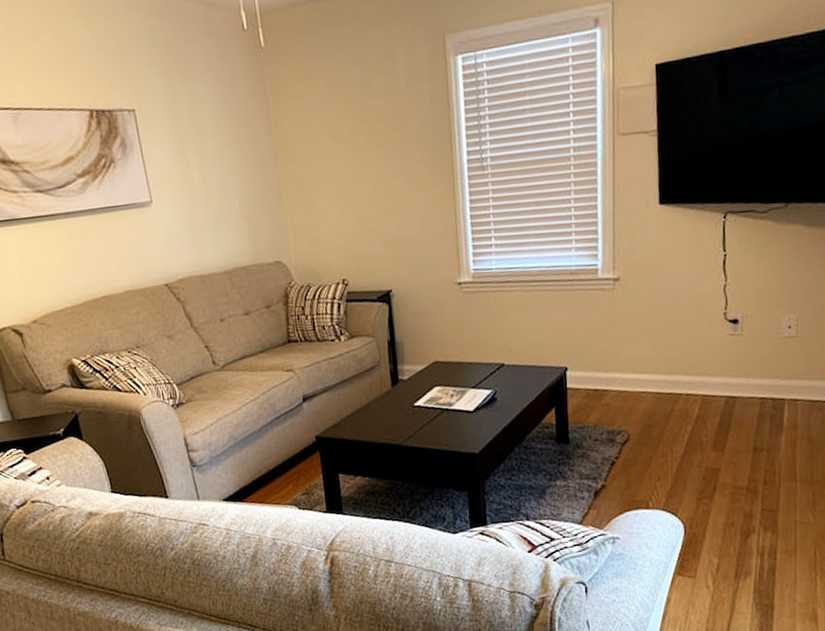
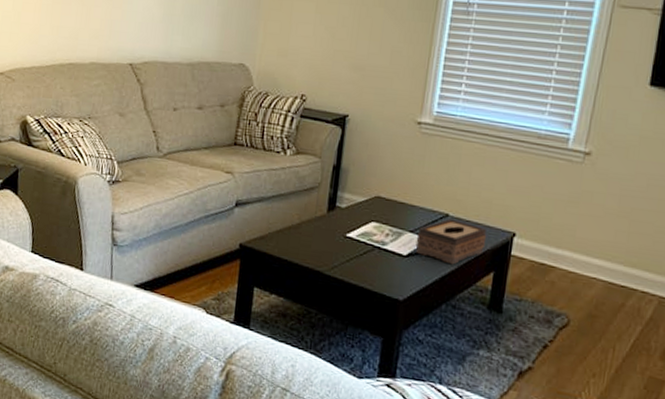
tissue box: none [479,367,543,410] -> present [415,218,487,265]

